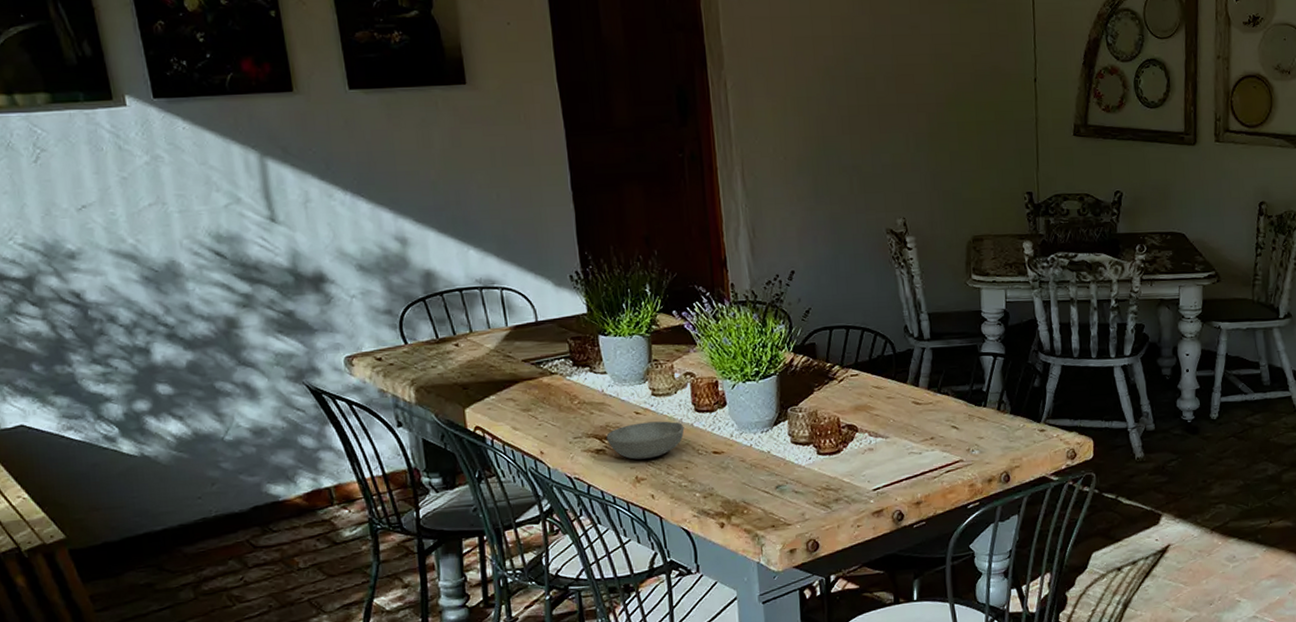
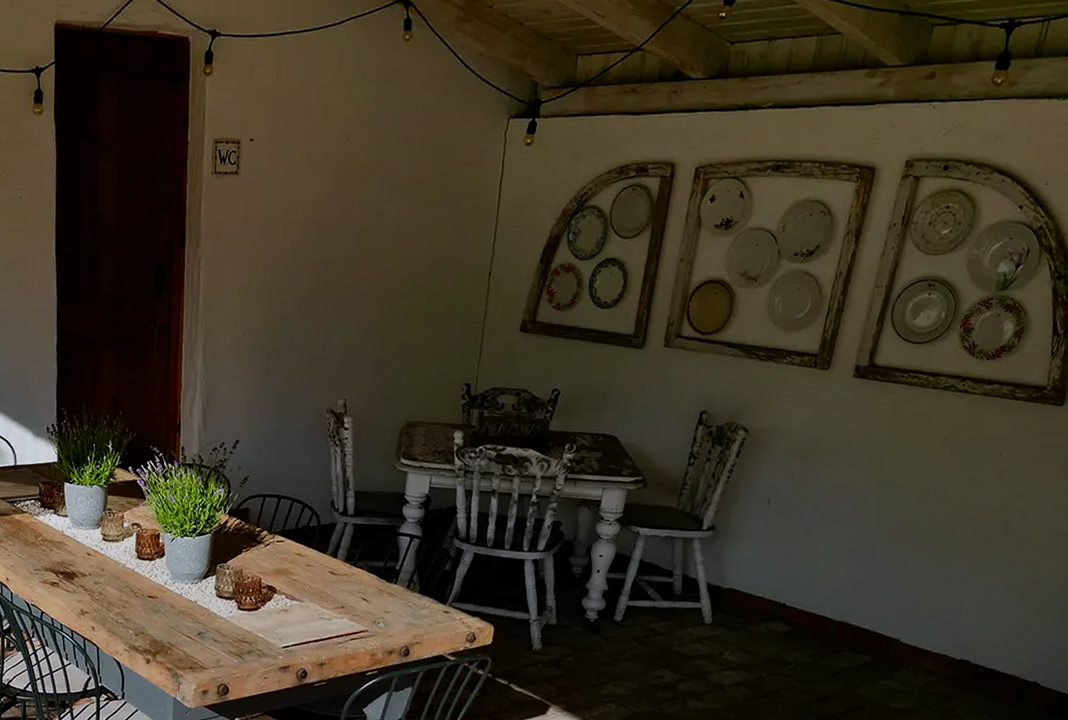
soup bowl: present [606,421,685,460] -> none [61,563,127,595]

